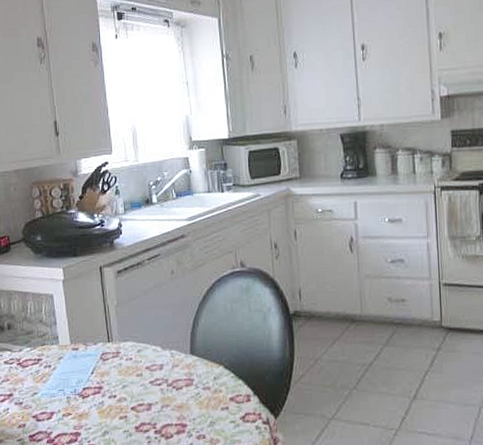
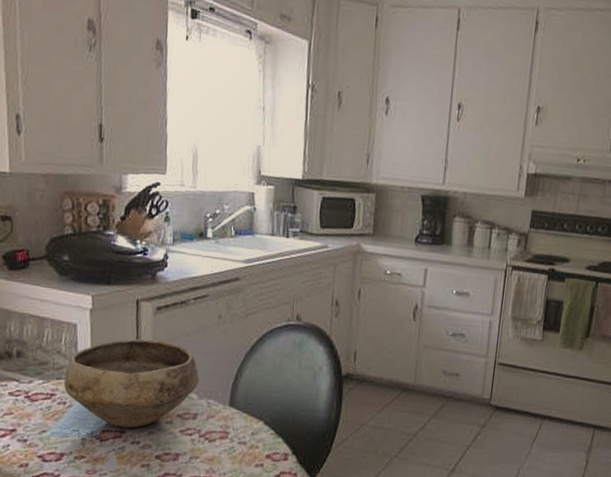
bowl: none [48,300,161,384] -> present [64,338,199,428]

